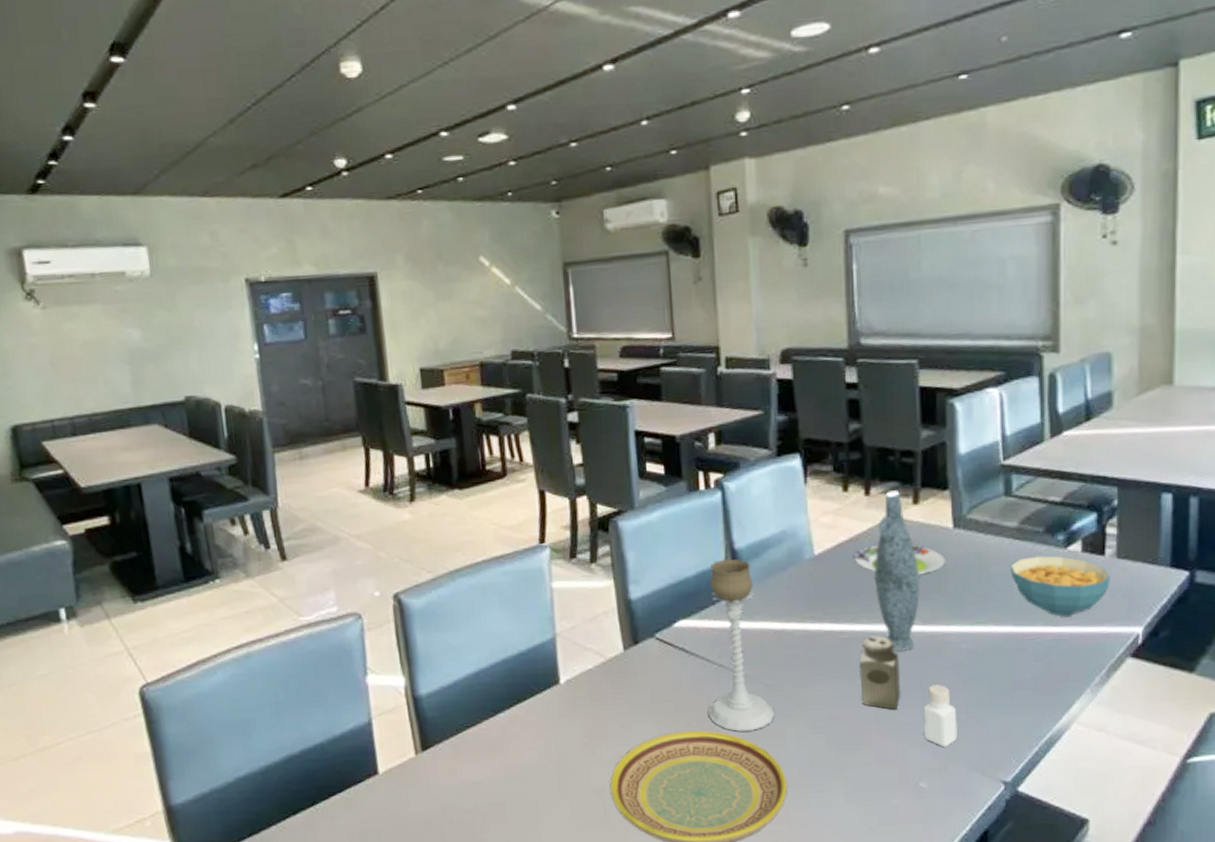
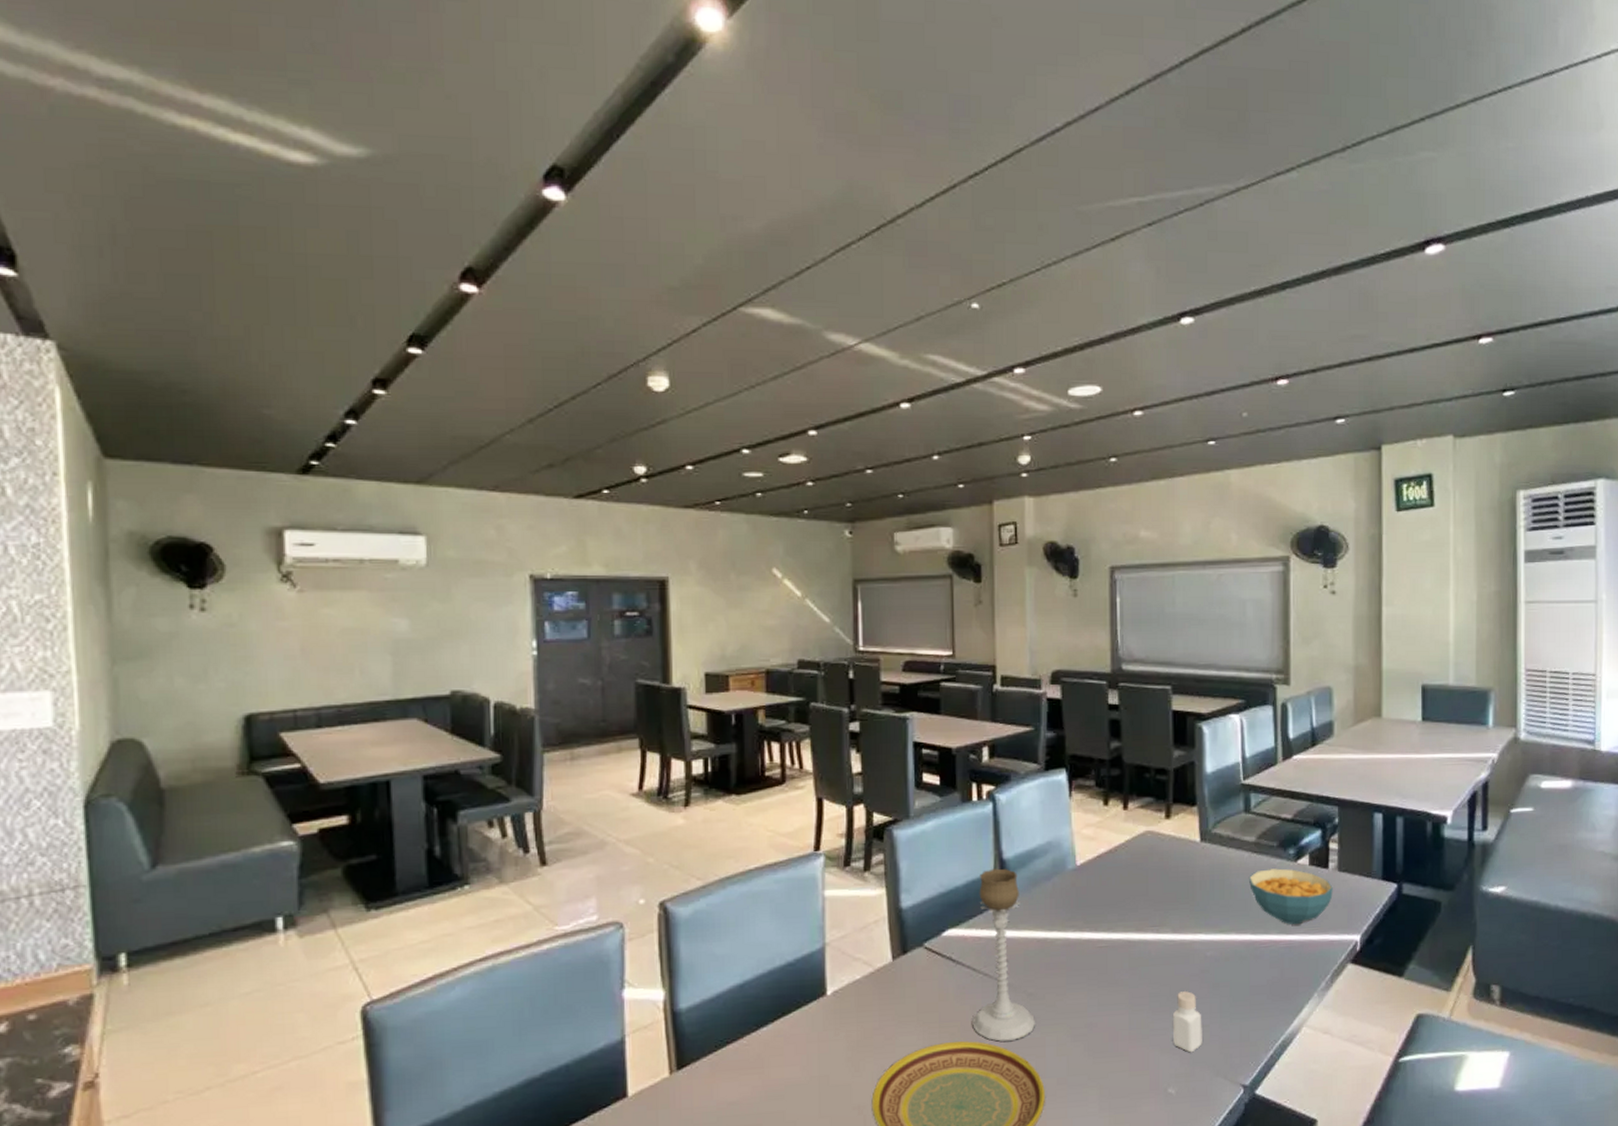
salad plate: present [854,545,945,575] -> none [1112,857,1193,886]
salt shaker: present [859,636,900,710] -> none [1115,944,1152,1016]
vase: present [874,490,920,651] -> none [1130,805,1170,959]

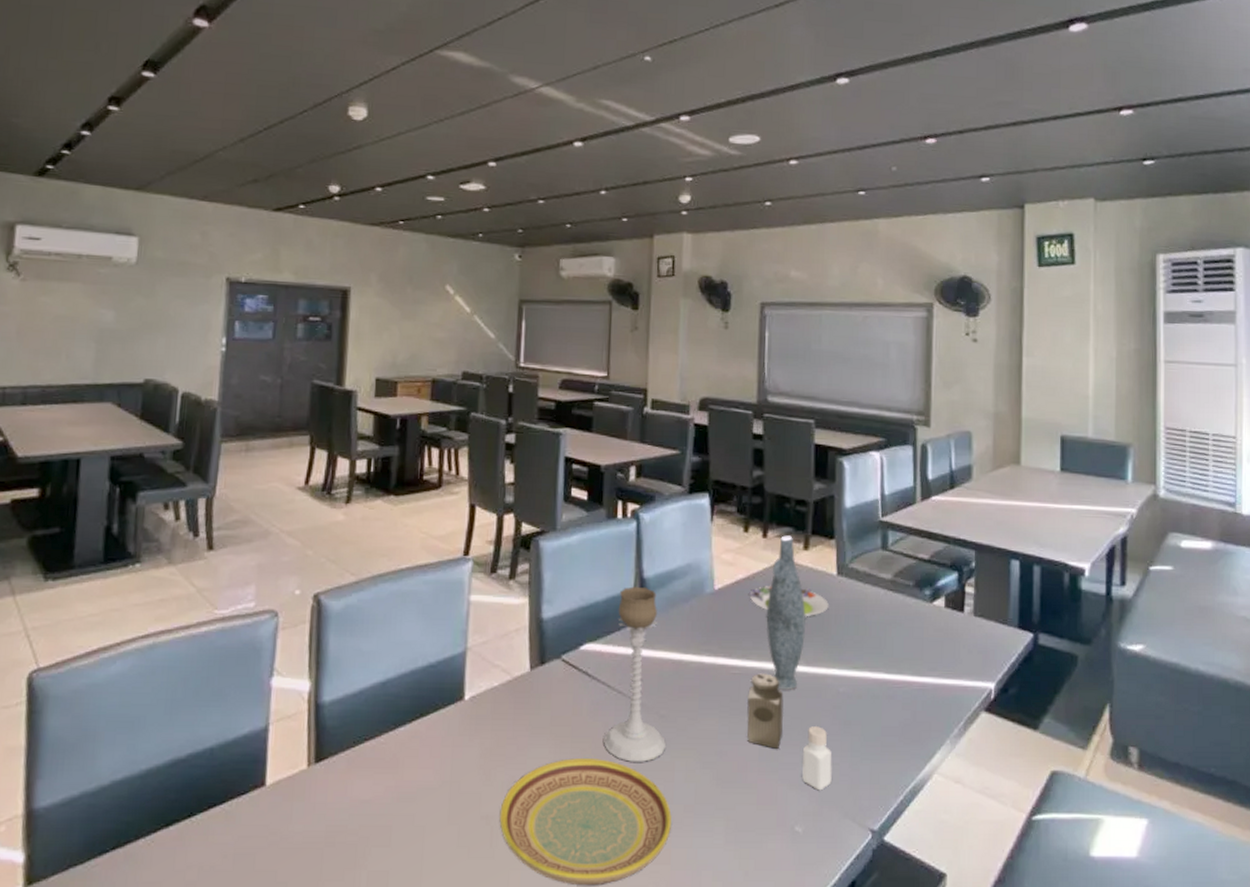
salad plate: none [1112,857,1193,886] -> present [749,586,829,617]
salt shaker: none [1115,944,1152,1016] -> present [747,673,784,749]
vase: none [1130,805,1170,959] -> present [766,535,806,690]
cereal bowl: present [1249,868,1333,925] -> none [884,608,968,668]

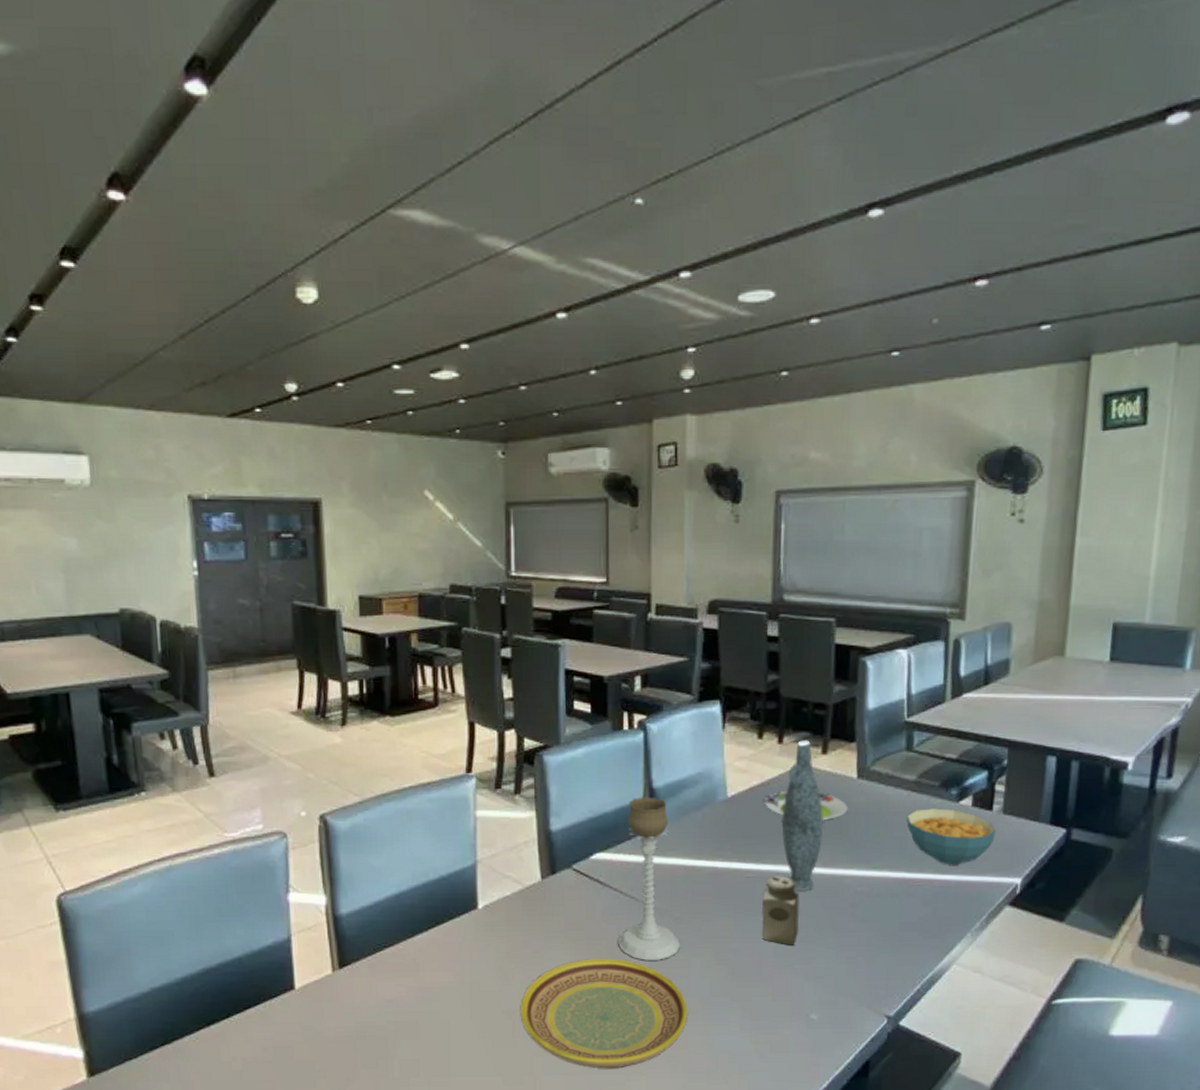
pepper shaker: present [802,726,833,791] -> none [818,924,849,982]
cereal bowl: none [884,608,968,668] -> present [906,808,996,865]

